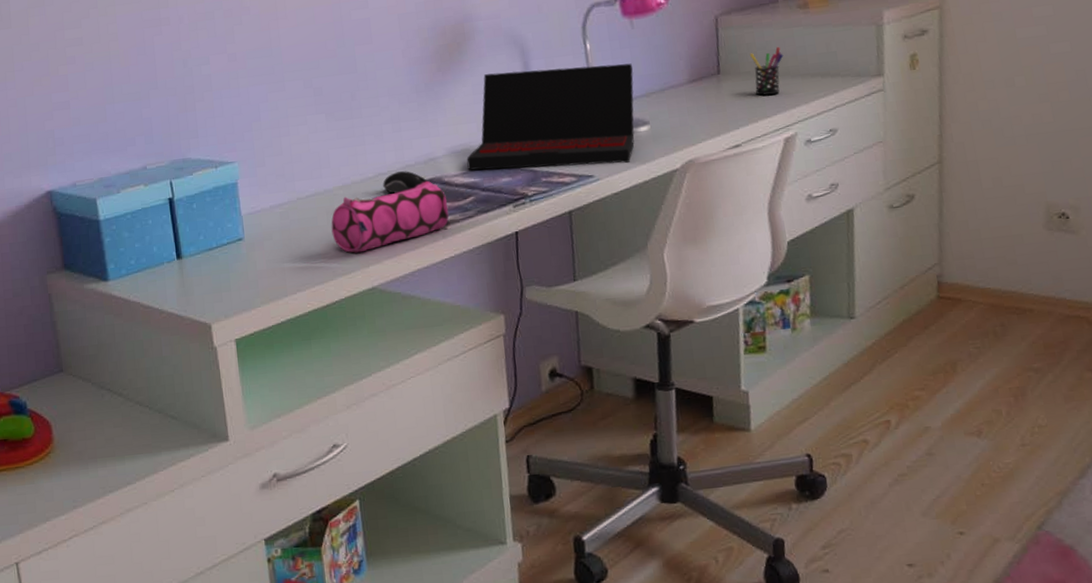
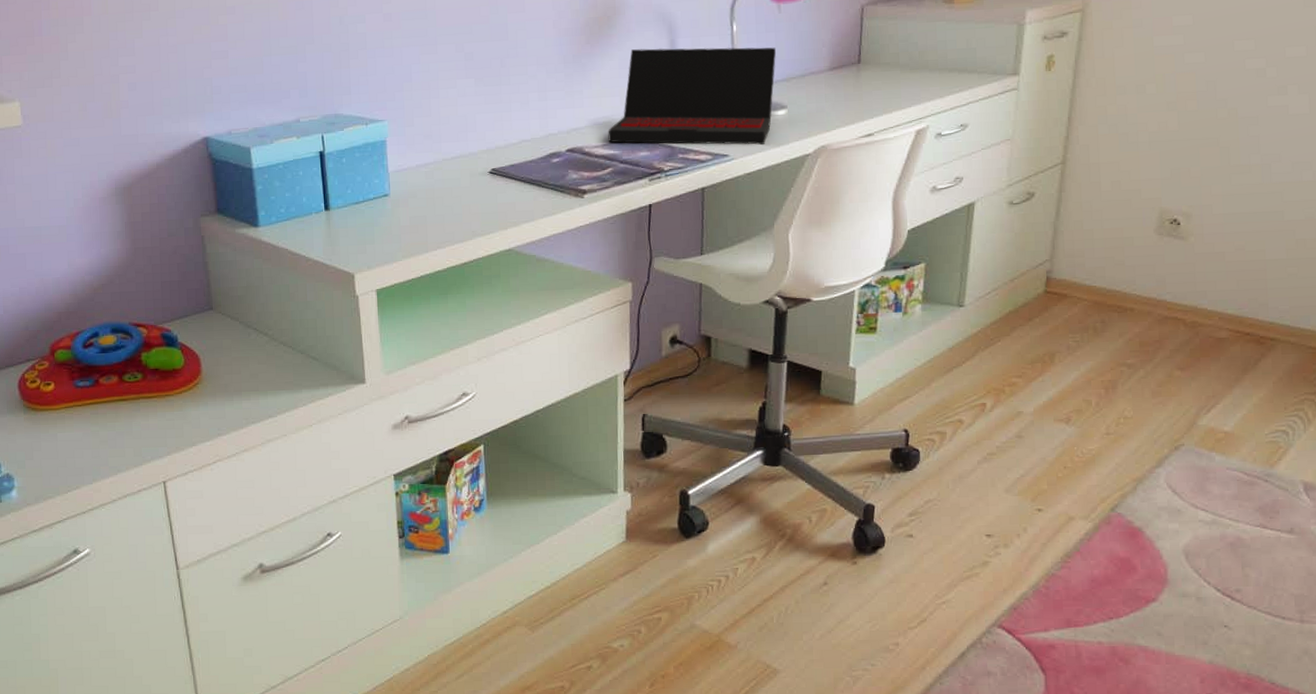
pencil case: present [331,181,449,254] -> none [473,150,587,215]
computer mouse: present [383,171,428,194] -> none [526,139,569,160]
pen holder: present [749,46,784,96] -> none [890,39,924,87]

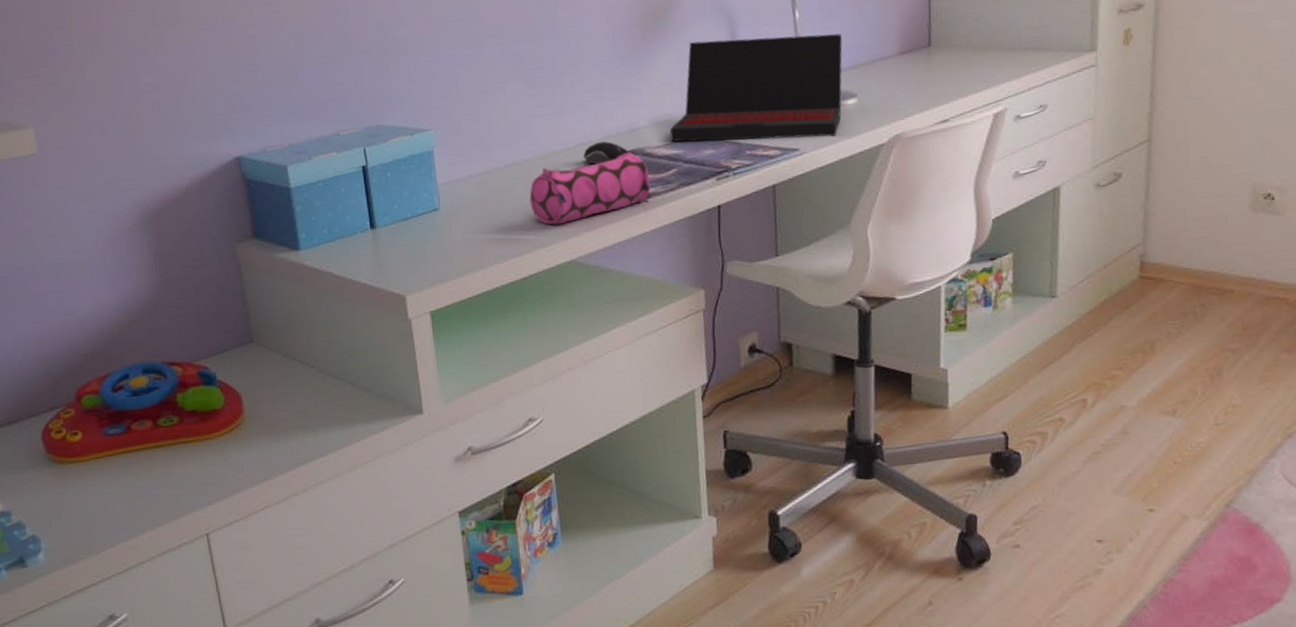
pencil case: none [473,150,587,215] -> present [529,152,651,226]
computer mouse: none [526,139,569,160] -> present [583,141,629,165]

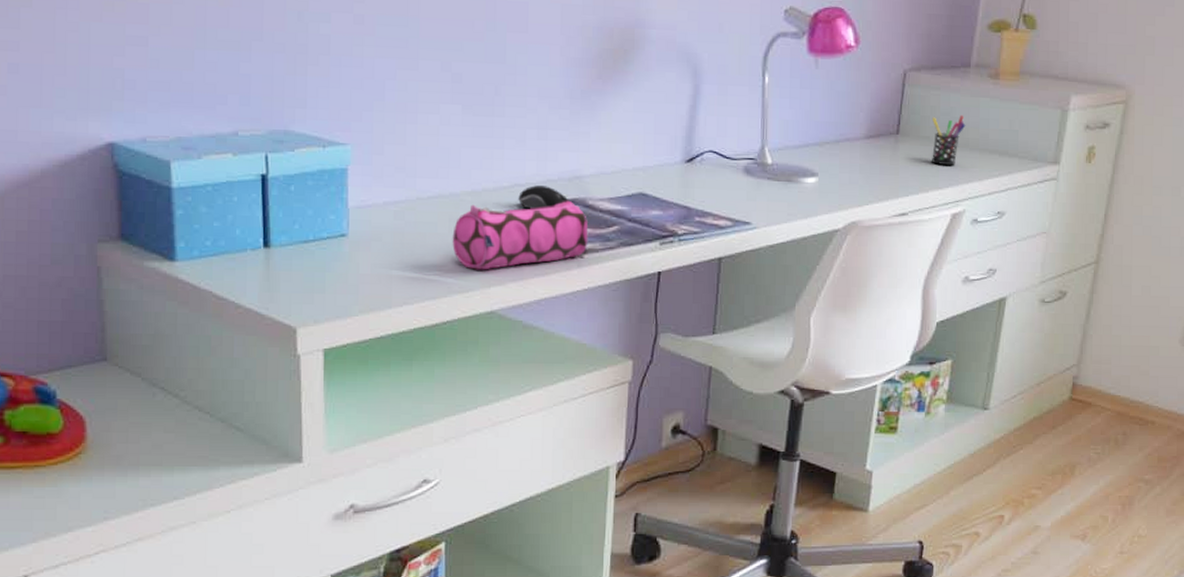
laptop: present [669,33,843,142] -> none [616,91,810,214]
pen holder: none [961,18,996,69] -> present [931,115,966,165]

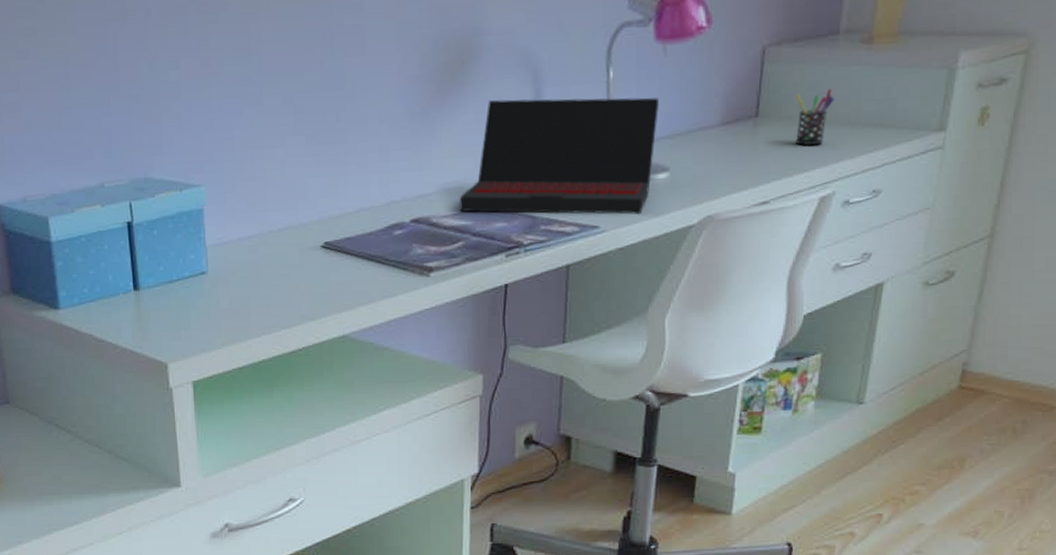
pencil case: present [452,201,589,270] -> none [303,221,434,297]
computer mouse: present [518,185,569,210] -> none [364,208,413,232]
laptop: none [616,91,810,214] -> present [459,97,659,214]

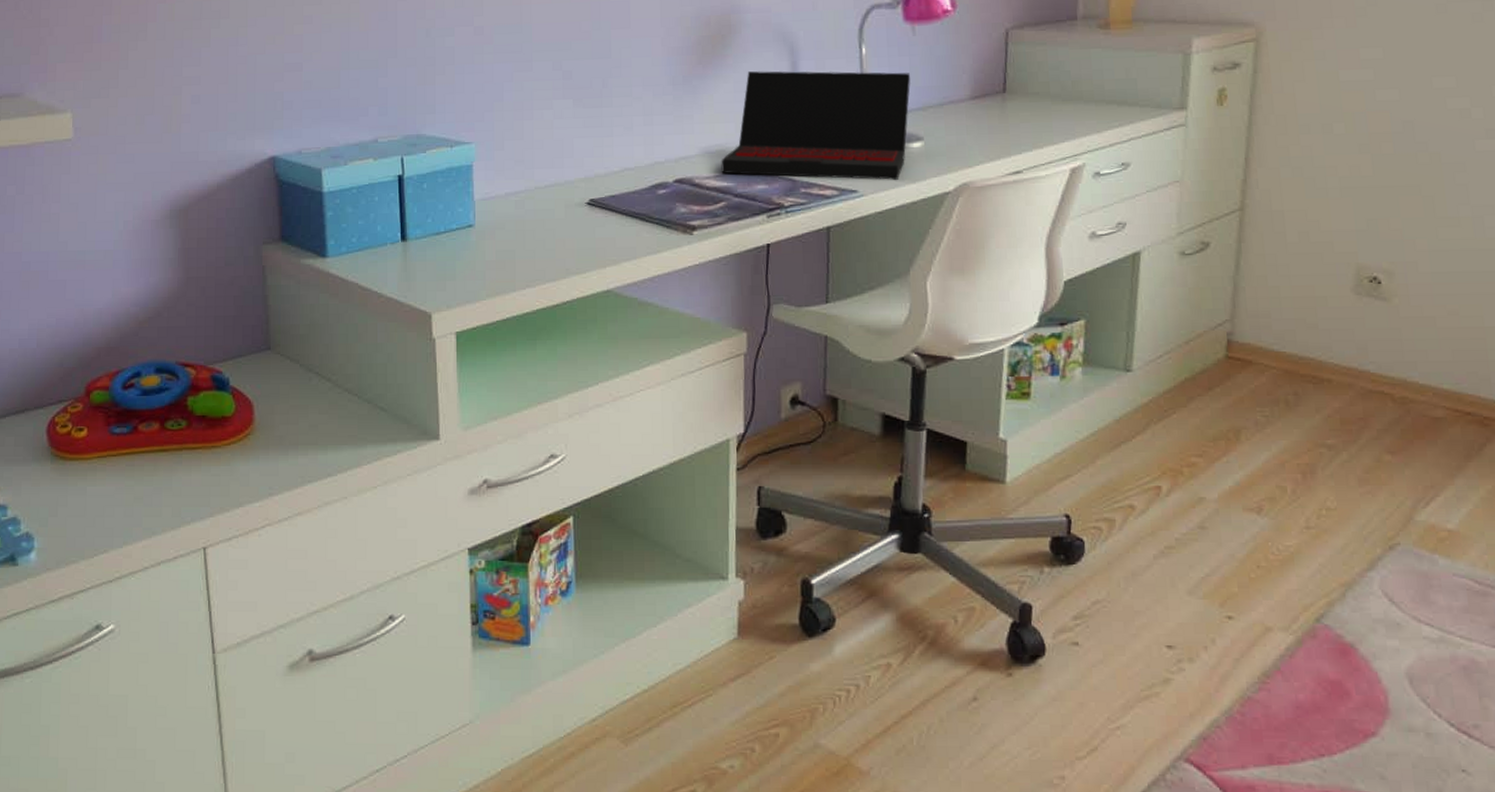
pen holder: present [795,88,835,145] -> none [1039,68,1078,120]

